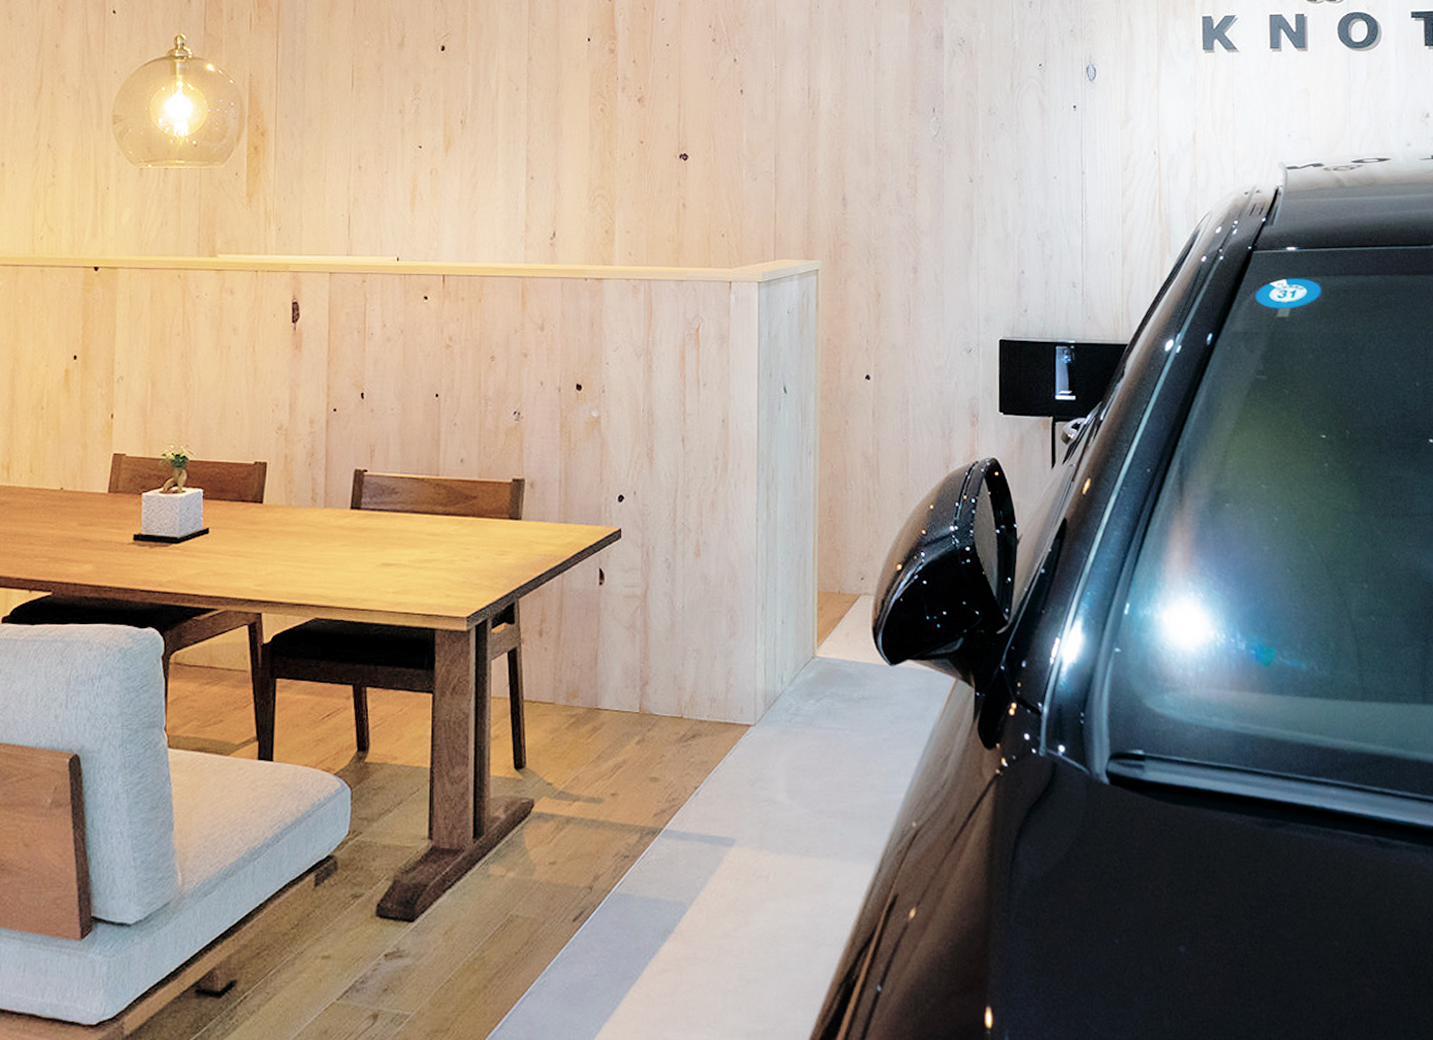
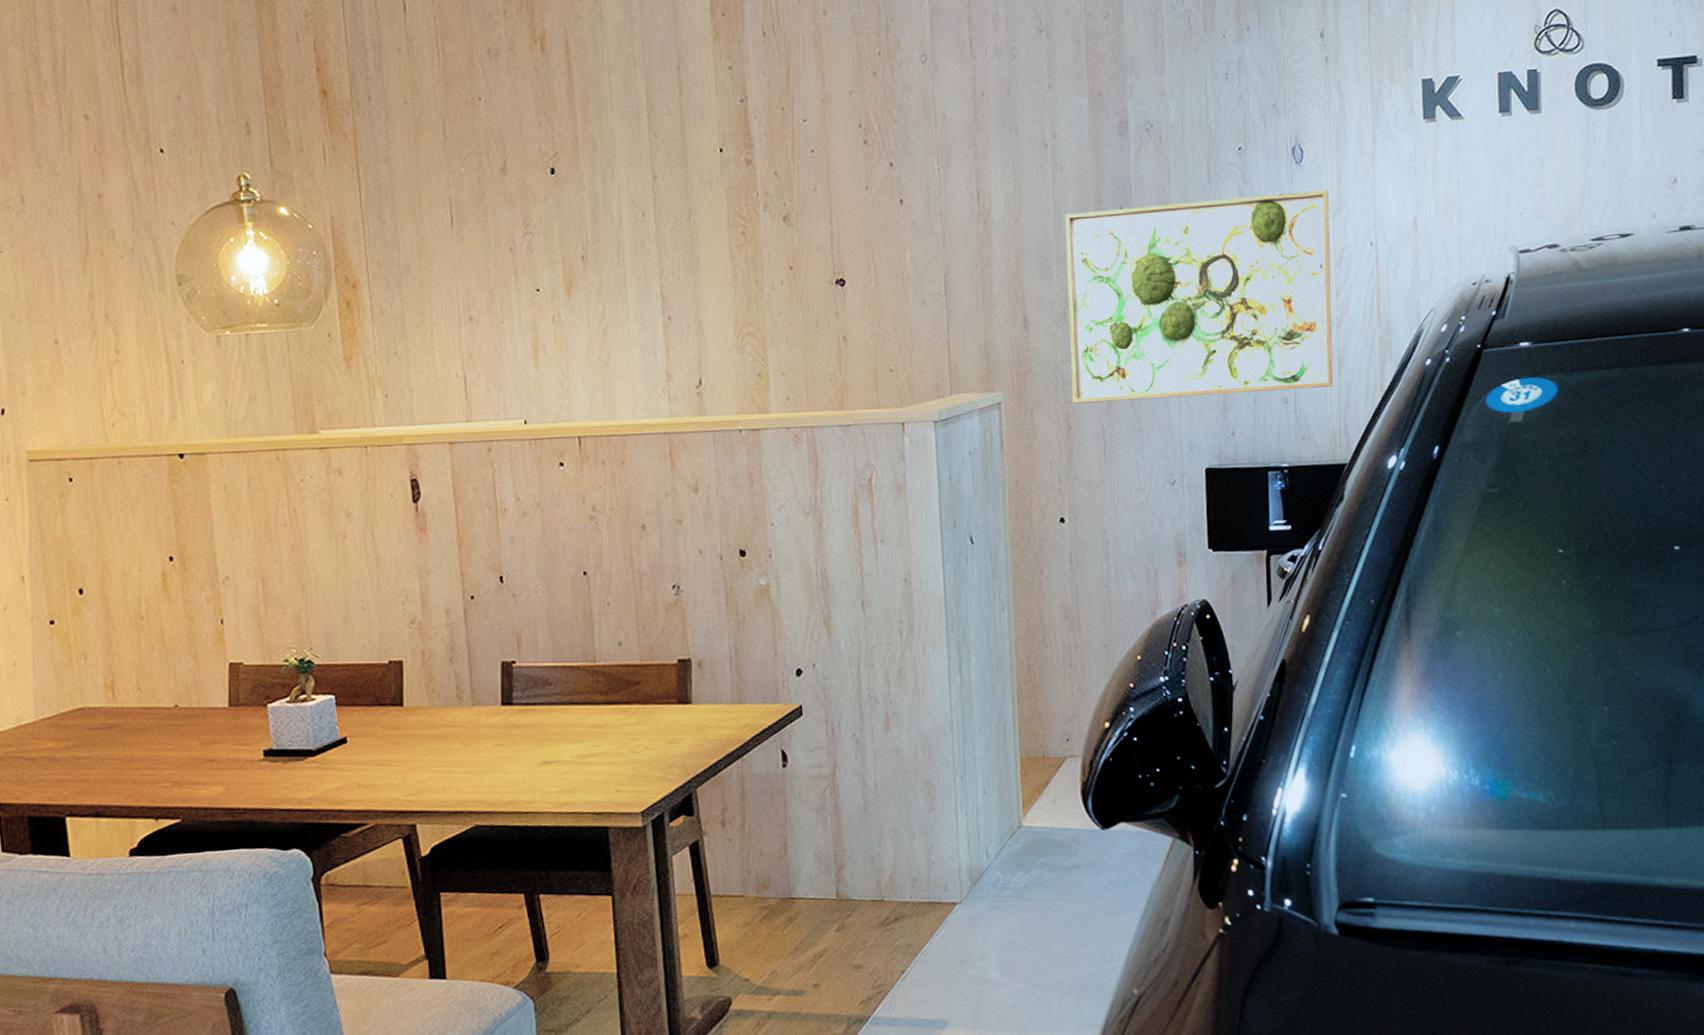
wall art: none [882,104,1118,275] -> present [1065,189,1333,404]

